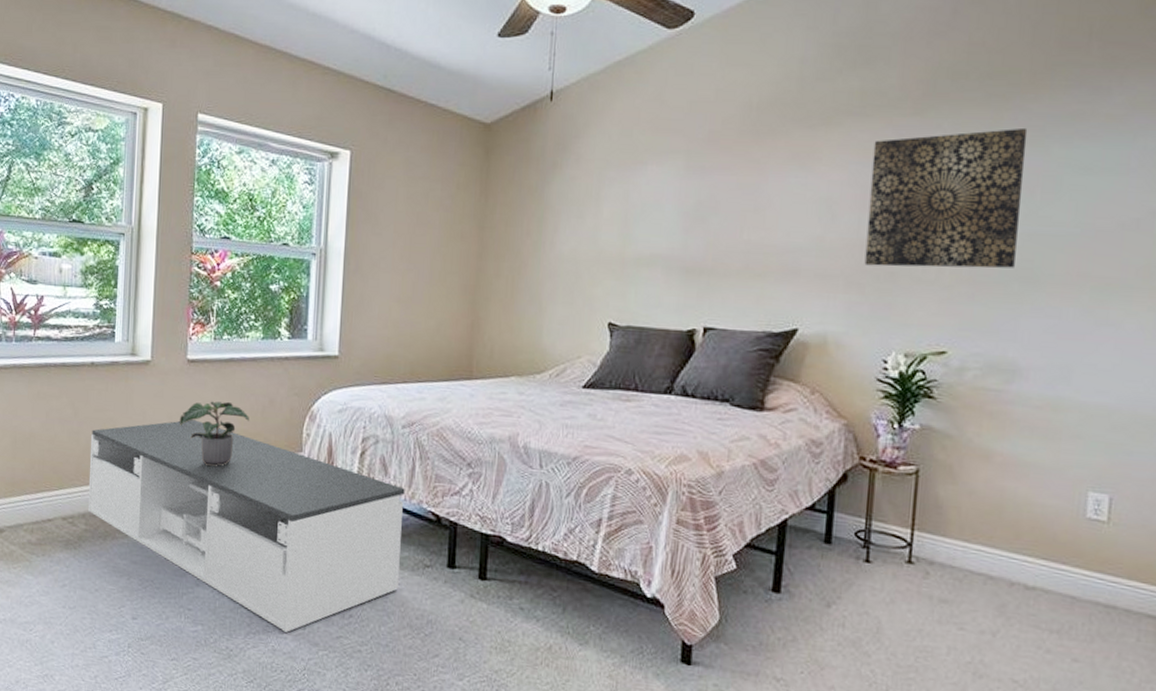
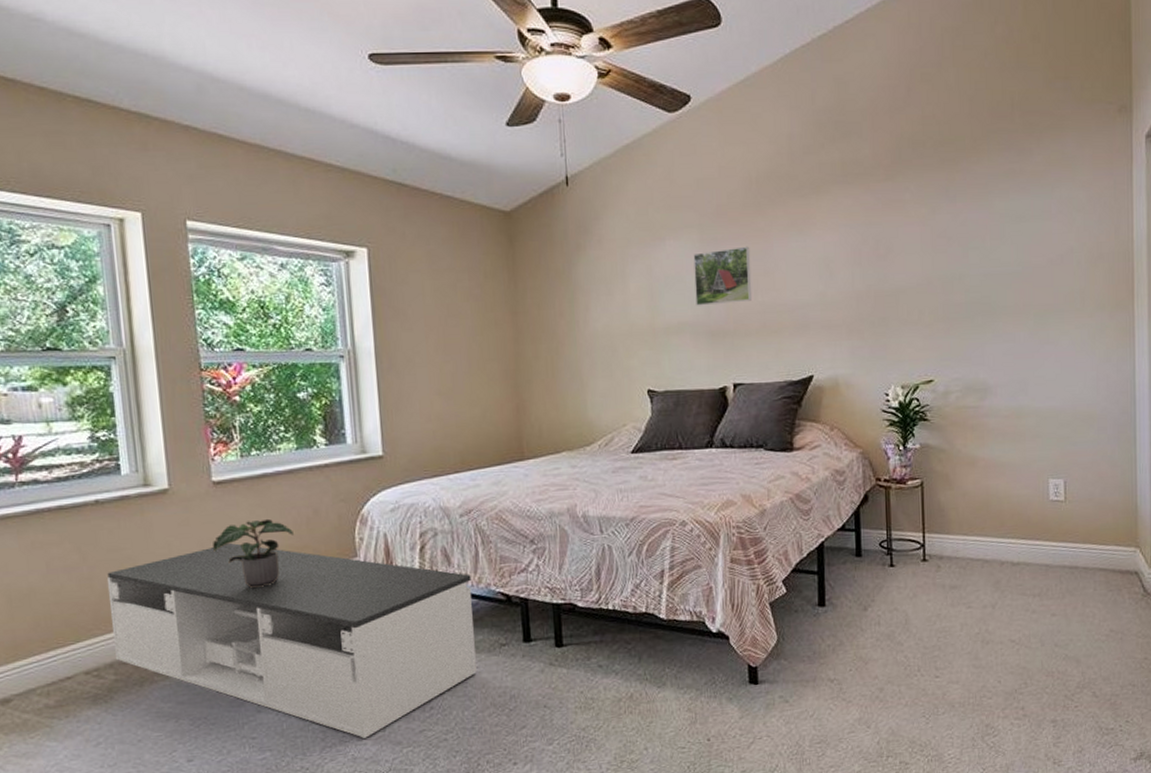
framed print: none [672,178,741,239] -> present [693,246,753,306]
wall art: present [864,127,1028,269] -> none [857,186,977,314]

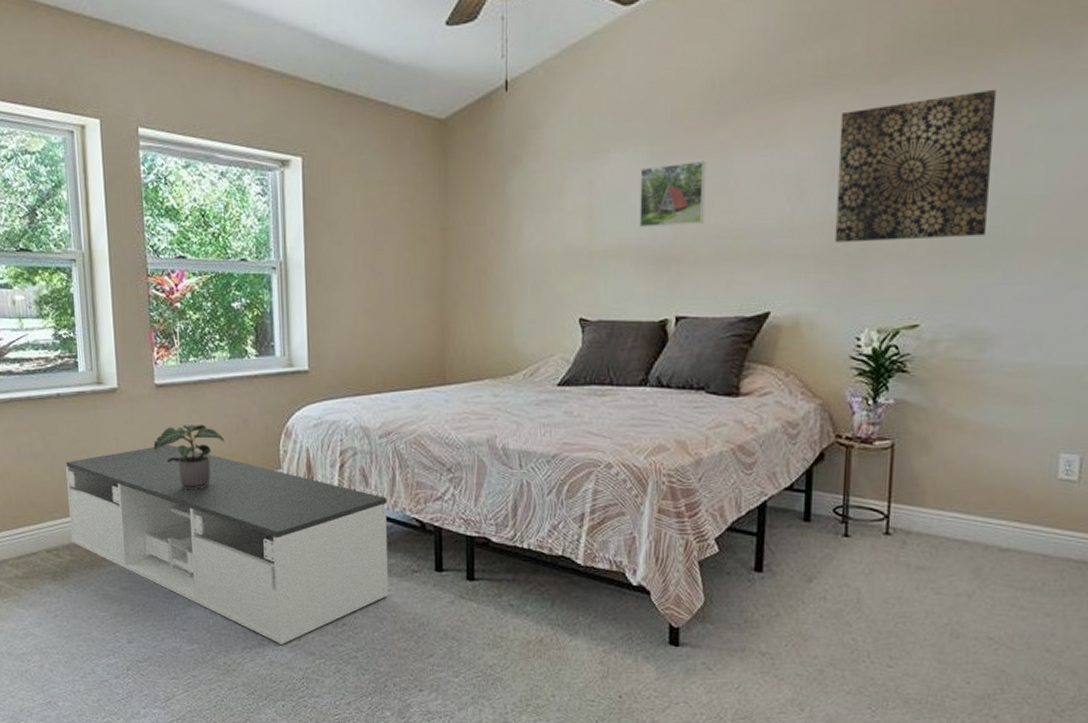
wall art: none [857,186,977,314] -> present [835,88,997,243]

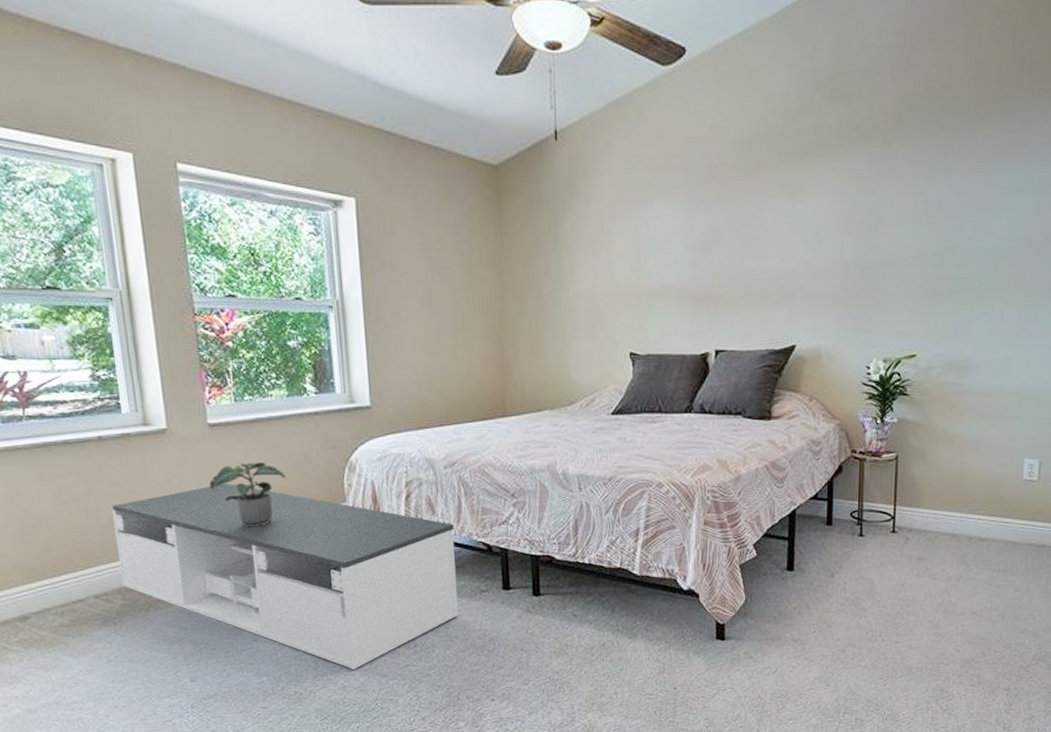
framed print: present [639,160,707,228] -> none [681,210,739,270]
wall art: present [835,88,997,243] -> none [848,155,975,285]

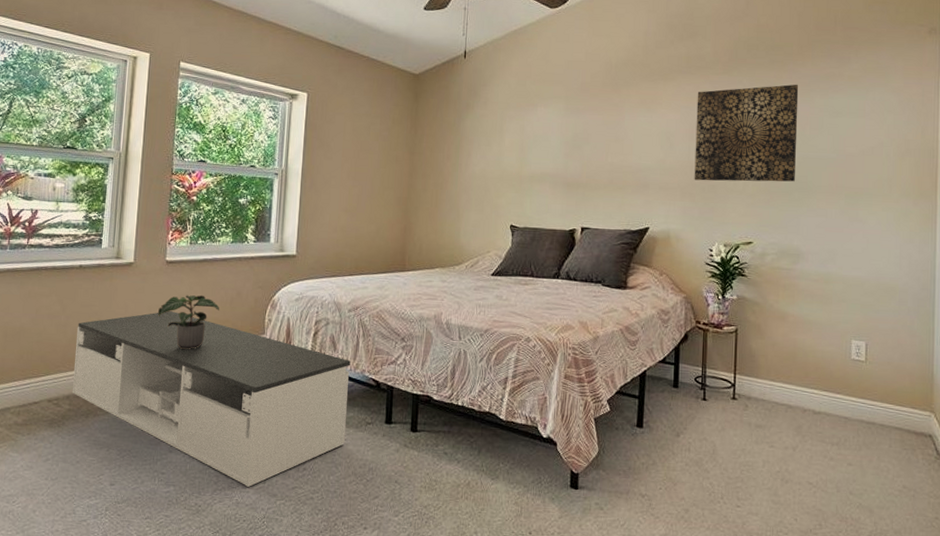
wall art: none [848,155,975,285] -> present [694,84,799,182]

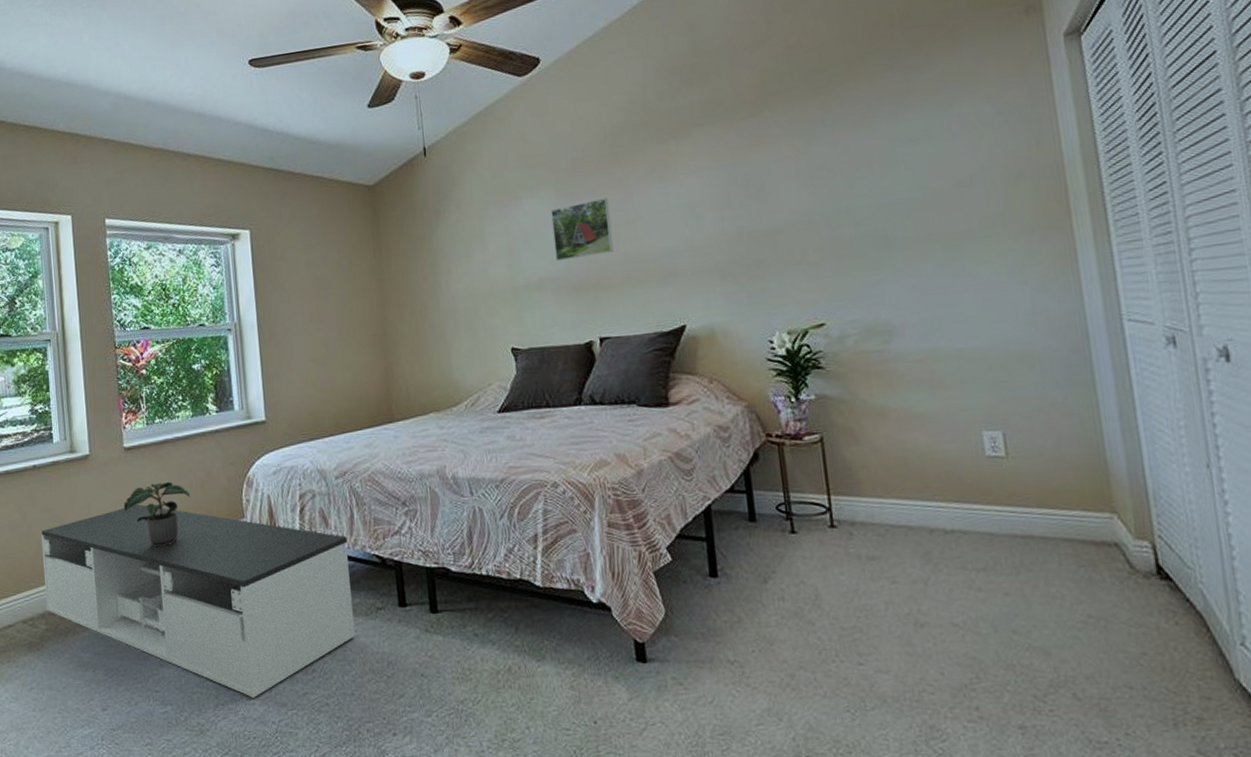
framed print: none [557,117,606,162] -> present [551,197,615,262]
wall art: present [694,84,799,182] -> none [721,112,870,257]

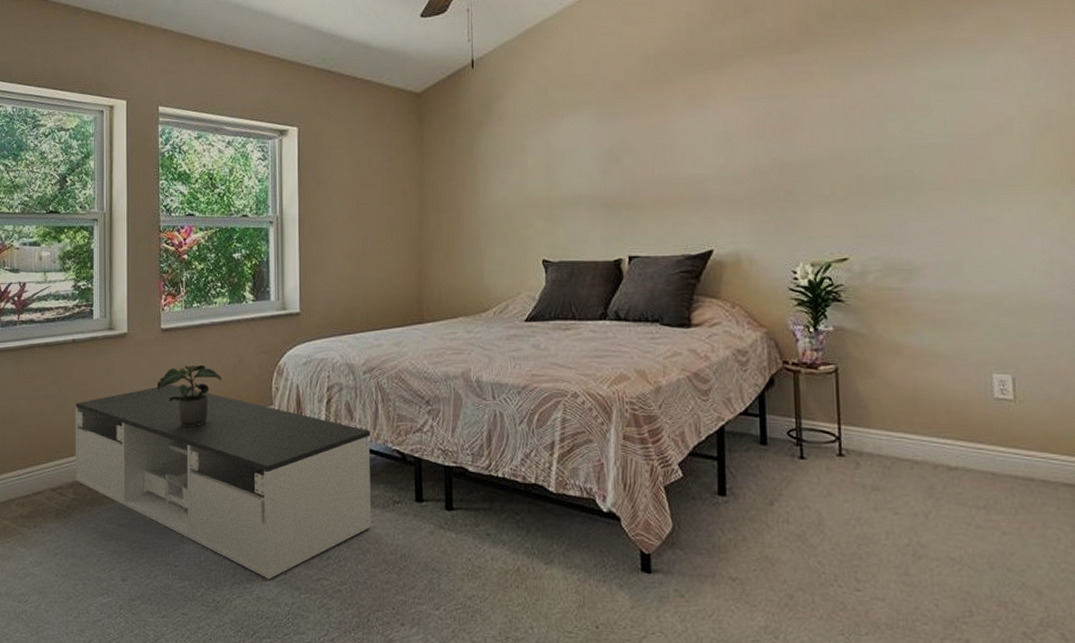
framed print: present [551,197,615,262] -> none [590,121,649,179]

